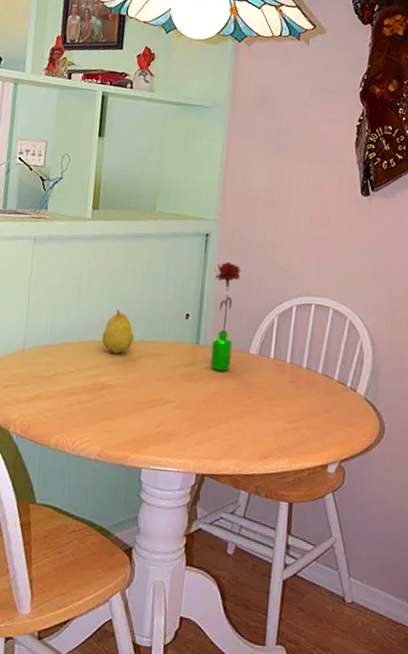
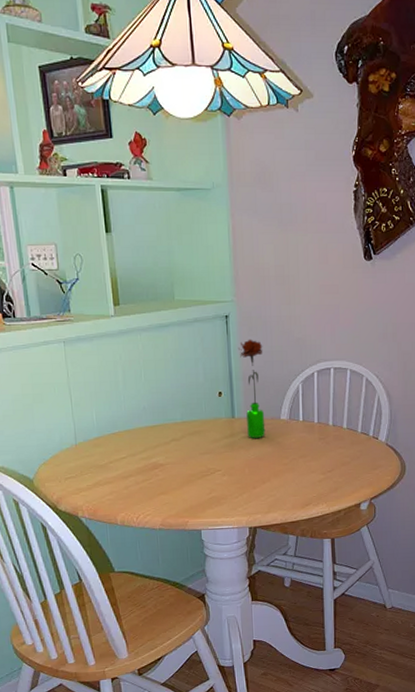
fruit: present [101,309,135,354] -> none [145,397,175,436]

